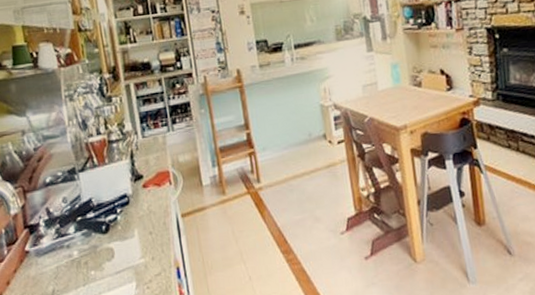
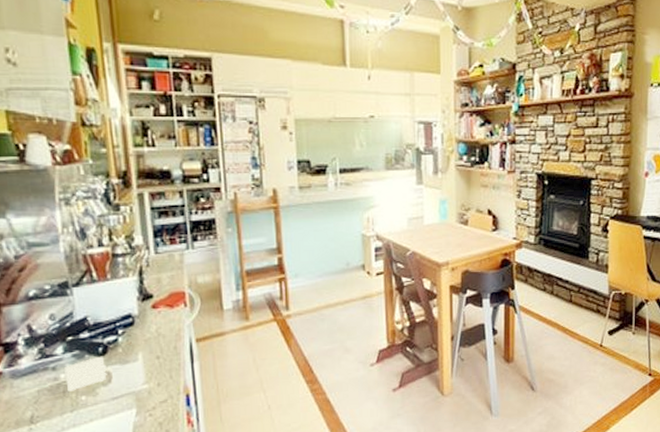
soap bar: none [76,233,110,267] -> present [64,356,107,392]

